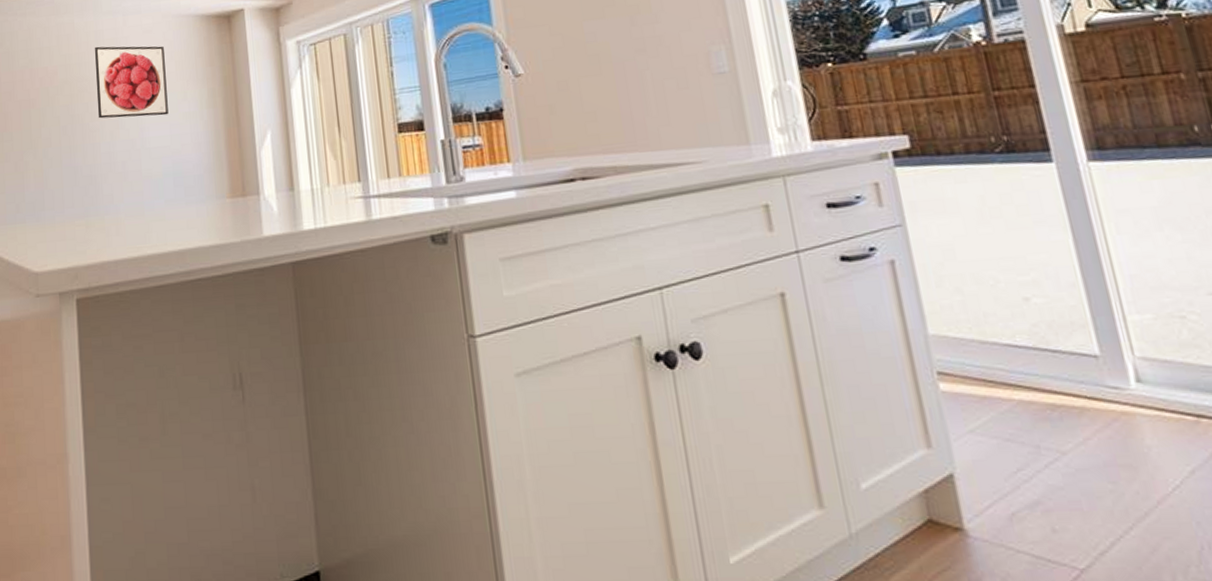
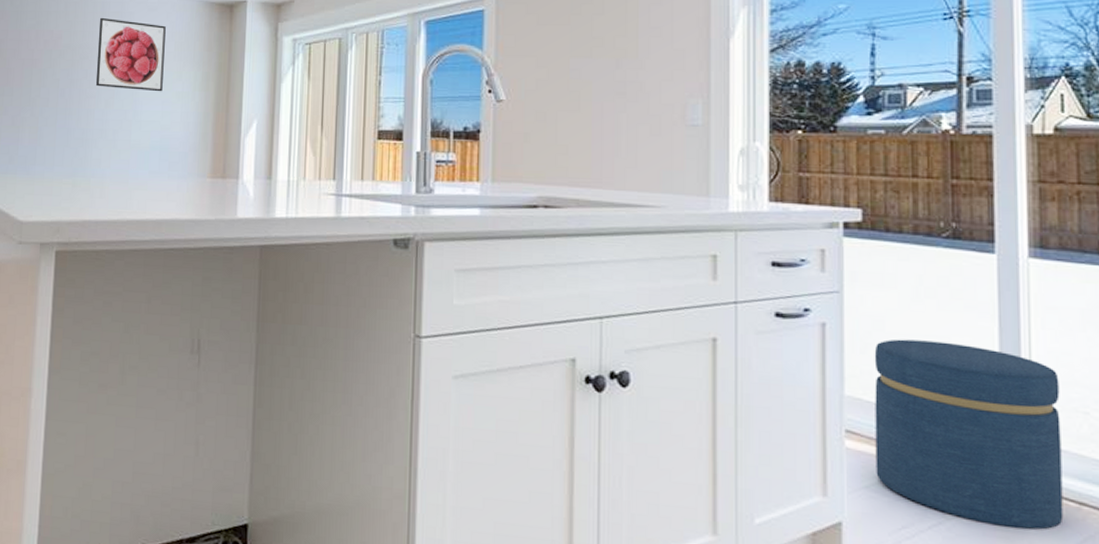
ottoman: none [950,262,1184,454] -> present [874,339,1064,530]

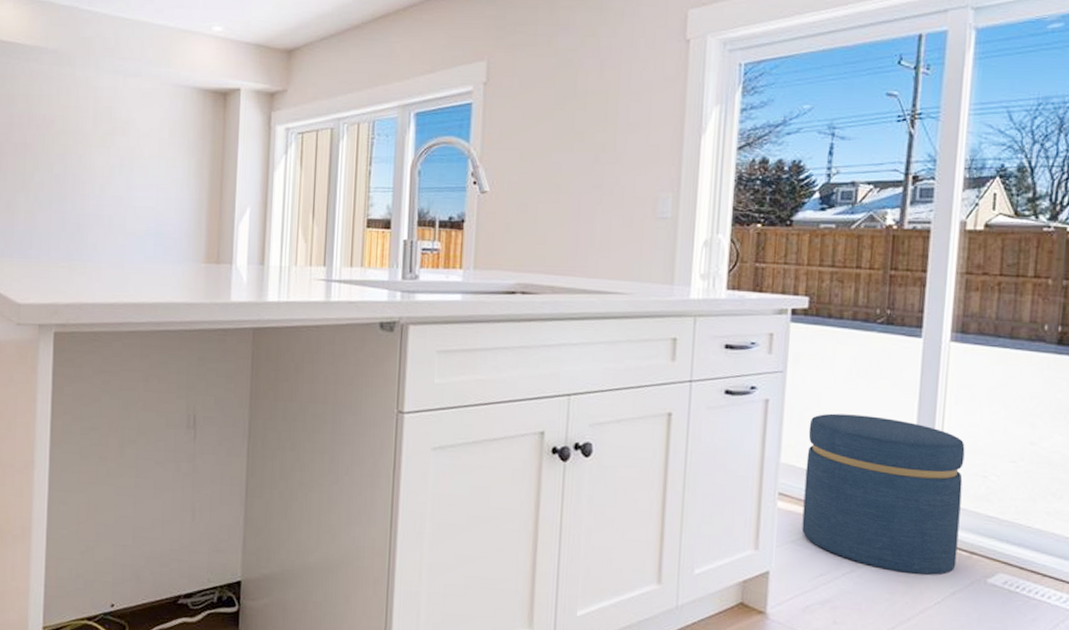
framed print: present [95,17,166,92] -> none [90,102,160,179]

